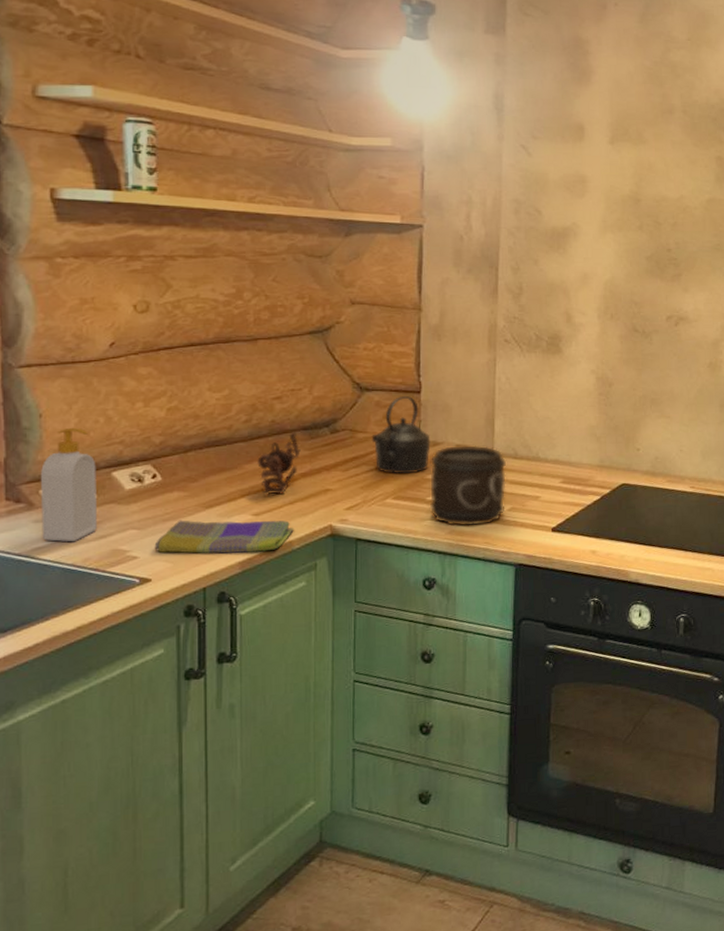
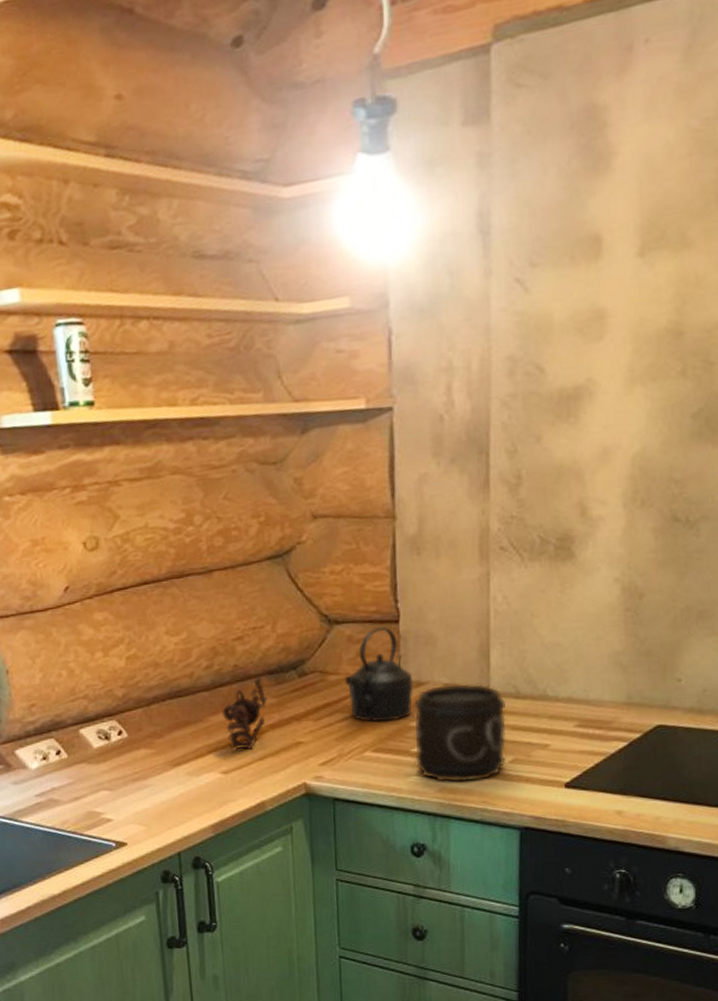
soap bottle: present [41,427,97,542] -> none [14,682,71,804]
dish towel: present [154,520,294,554] -> none [126,778,266,816]

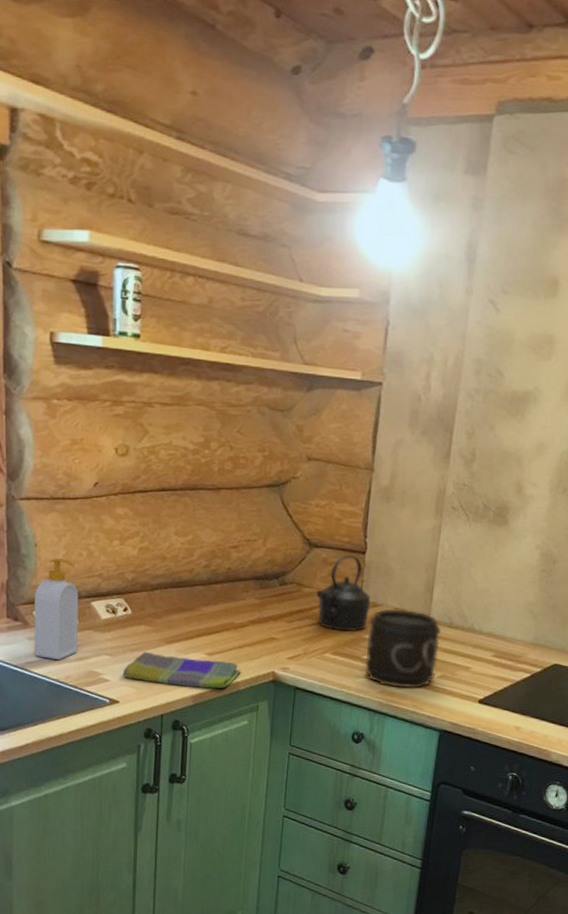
soap bottle: none [14,682,71,804] -> present [34,558,79,661]
dish towel: none [126,778,266,816] -> present [123,651,241,689]
teapot: present [221,677,267,751] -> none [212,580,252,638]

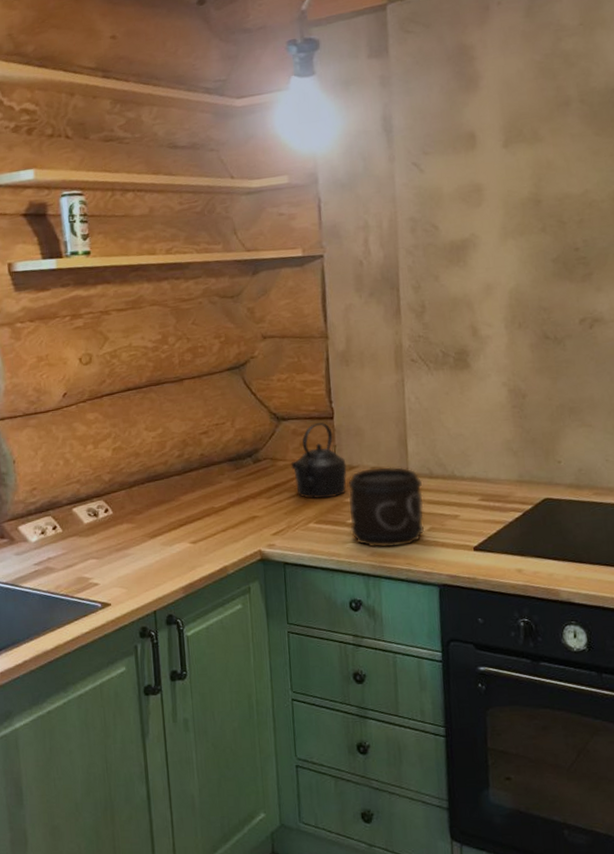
soap bottle: present [34,558,79,661] -> none [18,470,64,572]
dish towel: present [123,651,241,689] -> none [111,547,228,580]

